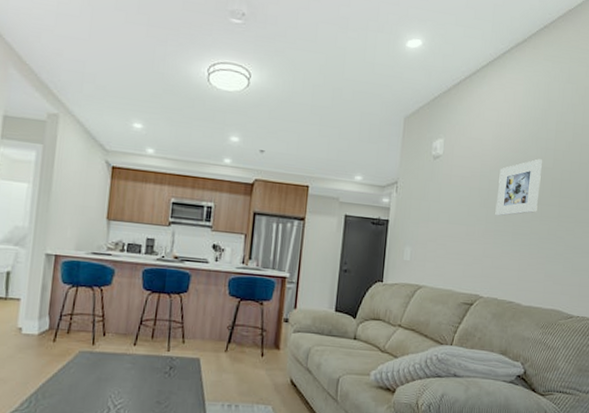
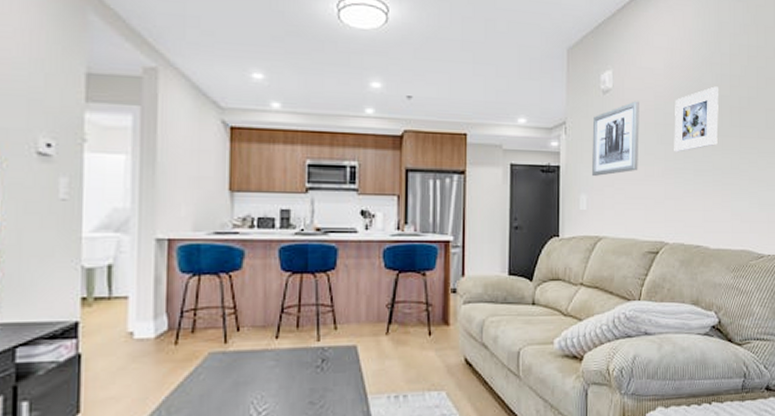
wall art: none [418,167,467,232] -> present [592,101,639,176]

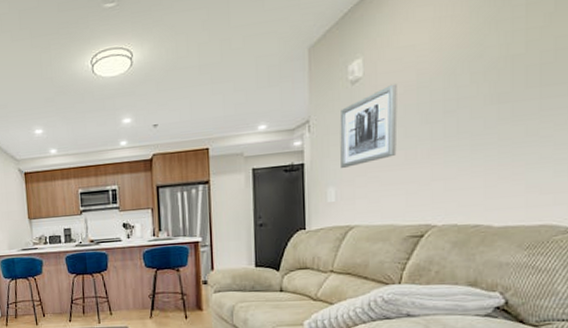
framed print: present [674,86,719,153] -> none [443,46,509,130]

